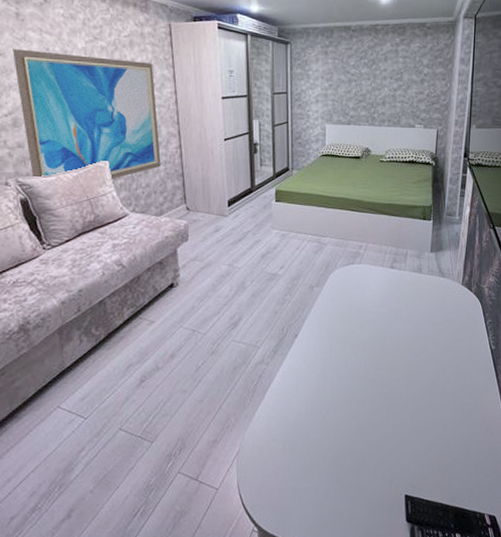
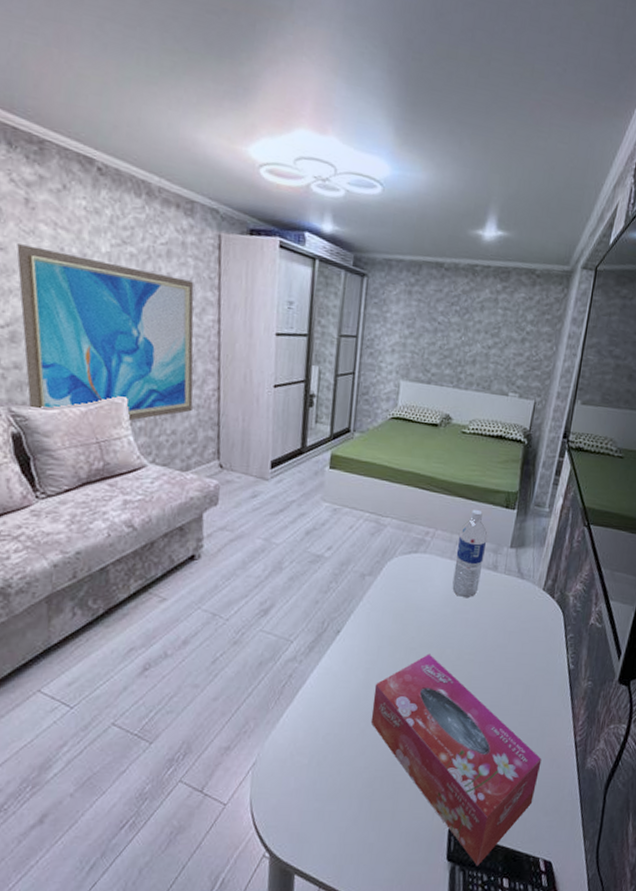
tissue box: none [330,347,477,525] -> present [370,654,542,866]
water bottle: none [386,223,411,298] -> present [452,509,488,598]

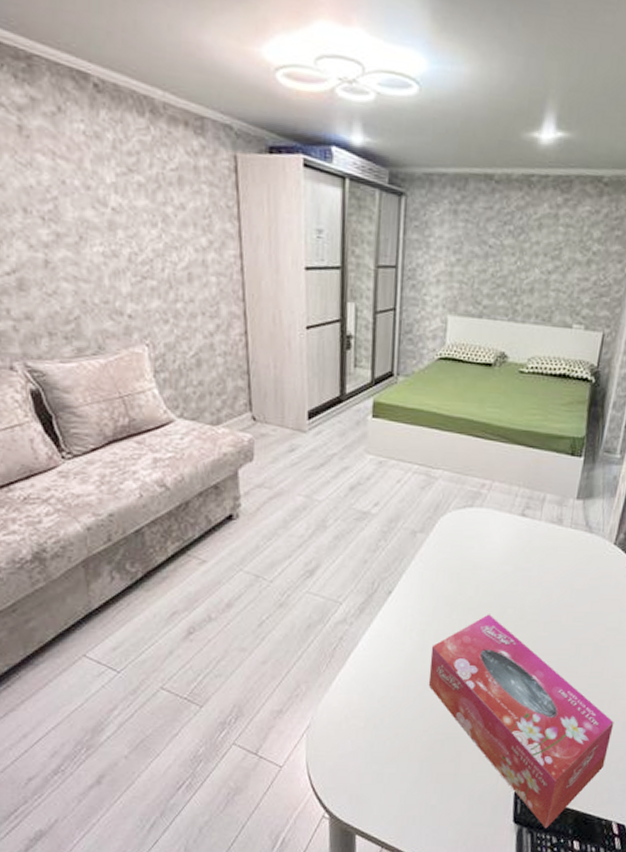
wall art: present [17,244,194,422] -> none [15,179,219,373]
water bottle: present [452,509,488,598] -> none [512,457,551,555]

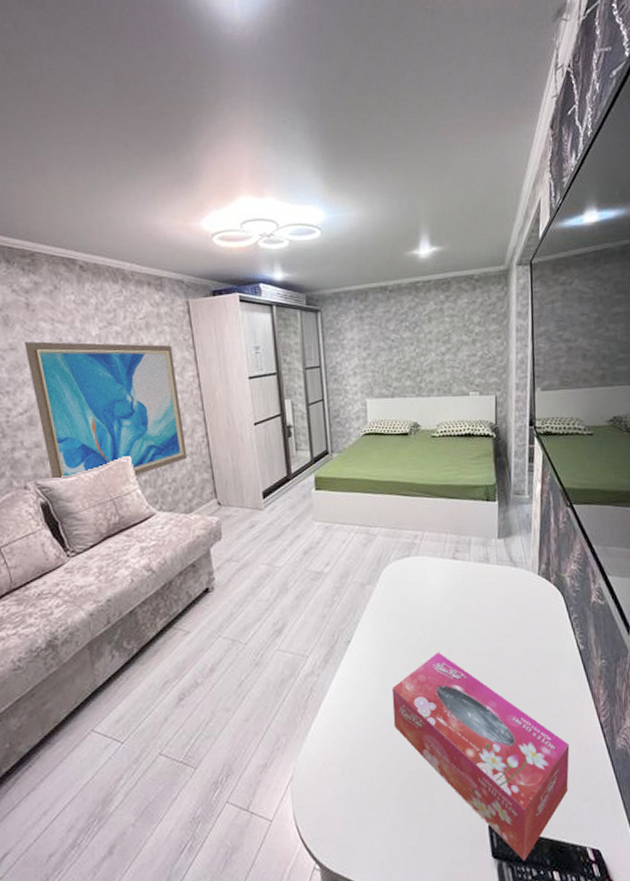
wall art: none [15,179,219,373] -> present [24,341,187,481]

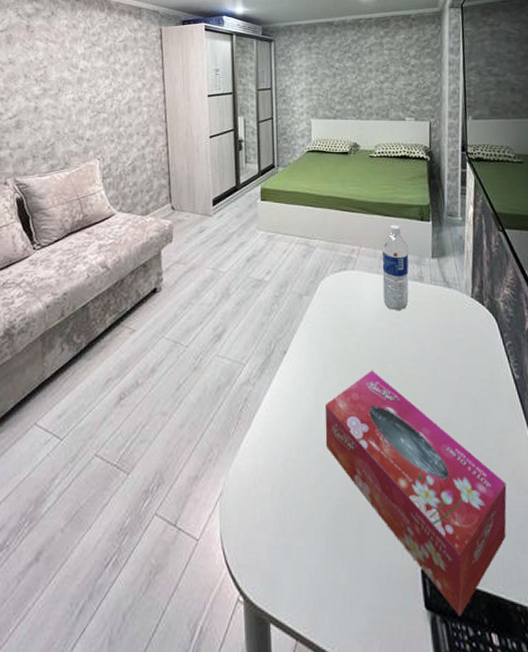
wall art: present [24,341,187,481] -> none [21,57,148,179]
water bottle: none [446,506,475,594] -> present [382,224,409,311]

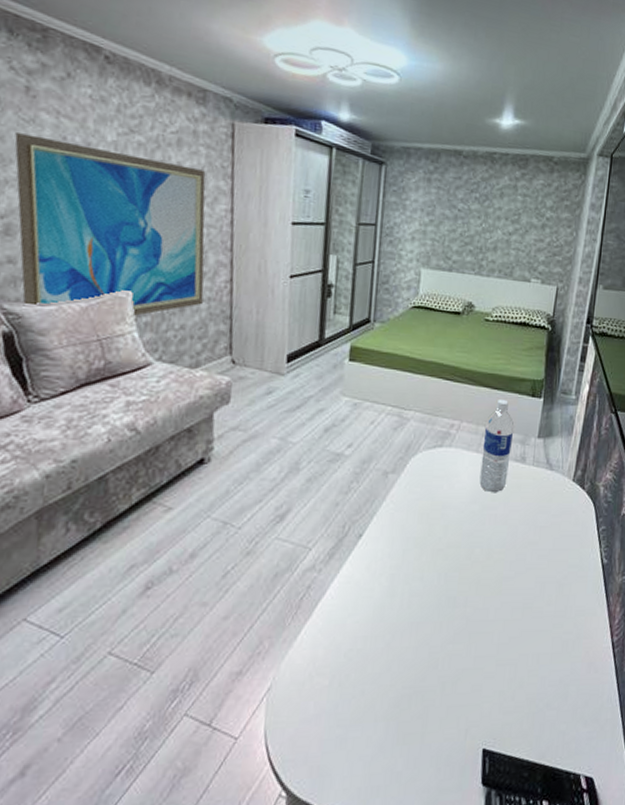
wall art: none [21,57,148,179] -> present [15,133,206,317]
tissue box: present [325,370,507,617] -> none [396,555,579,789]

